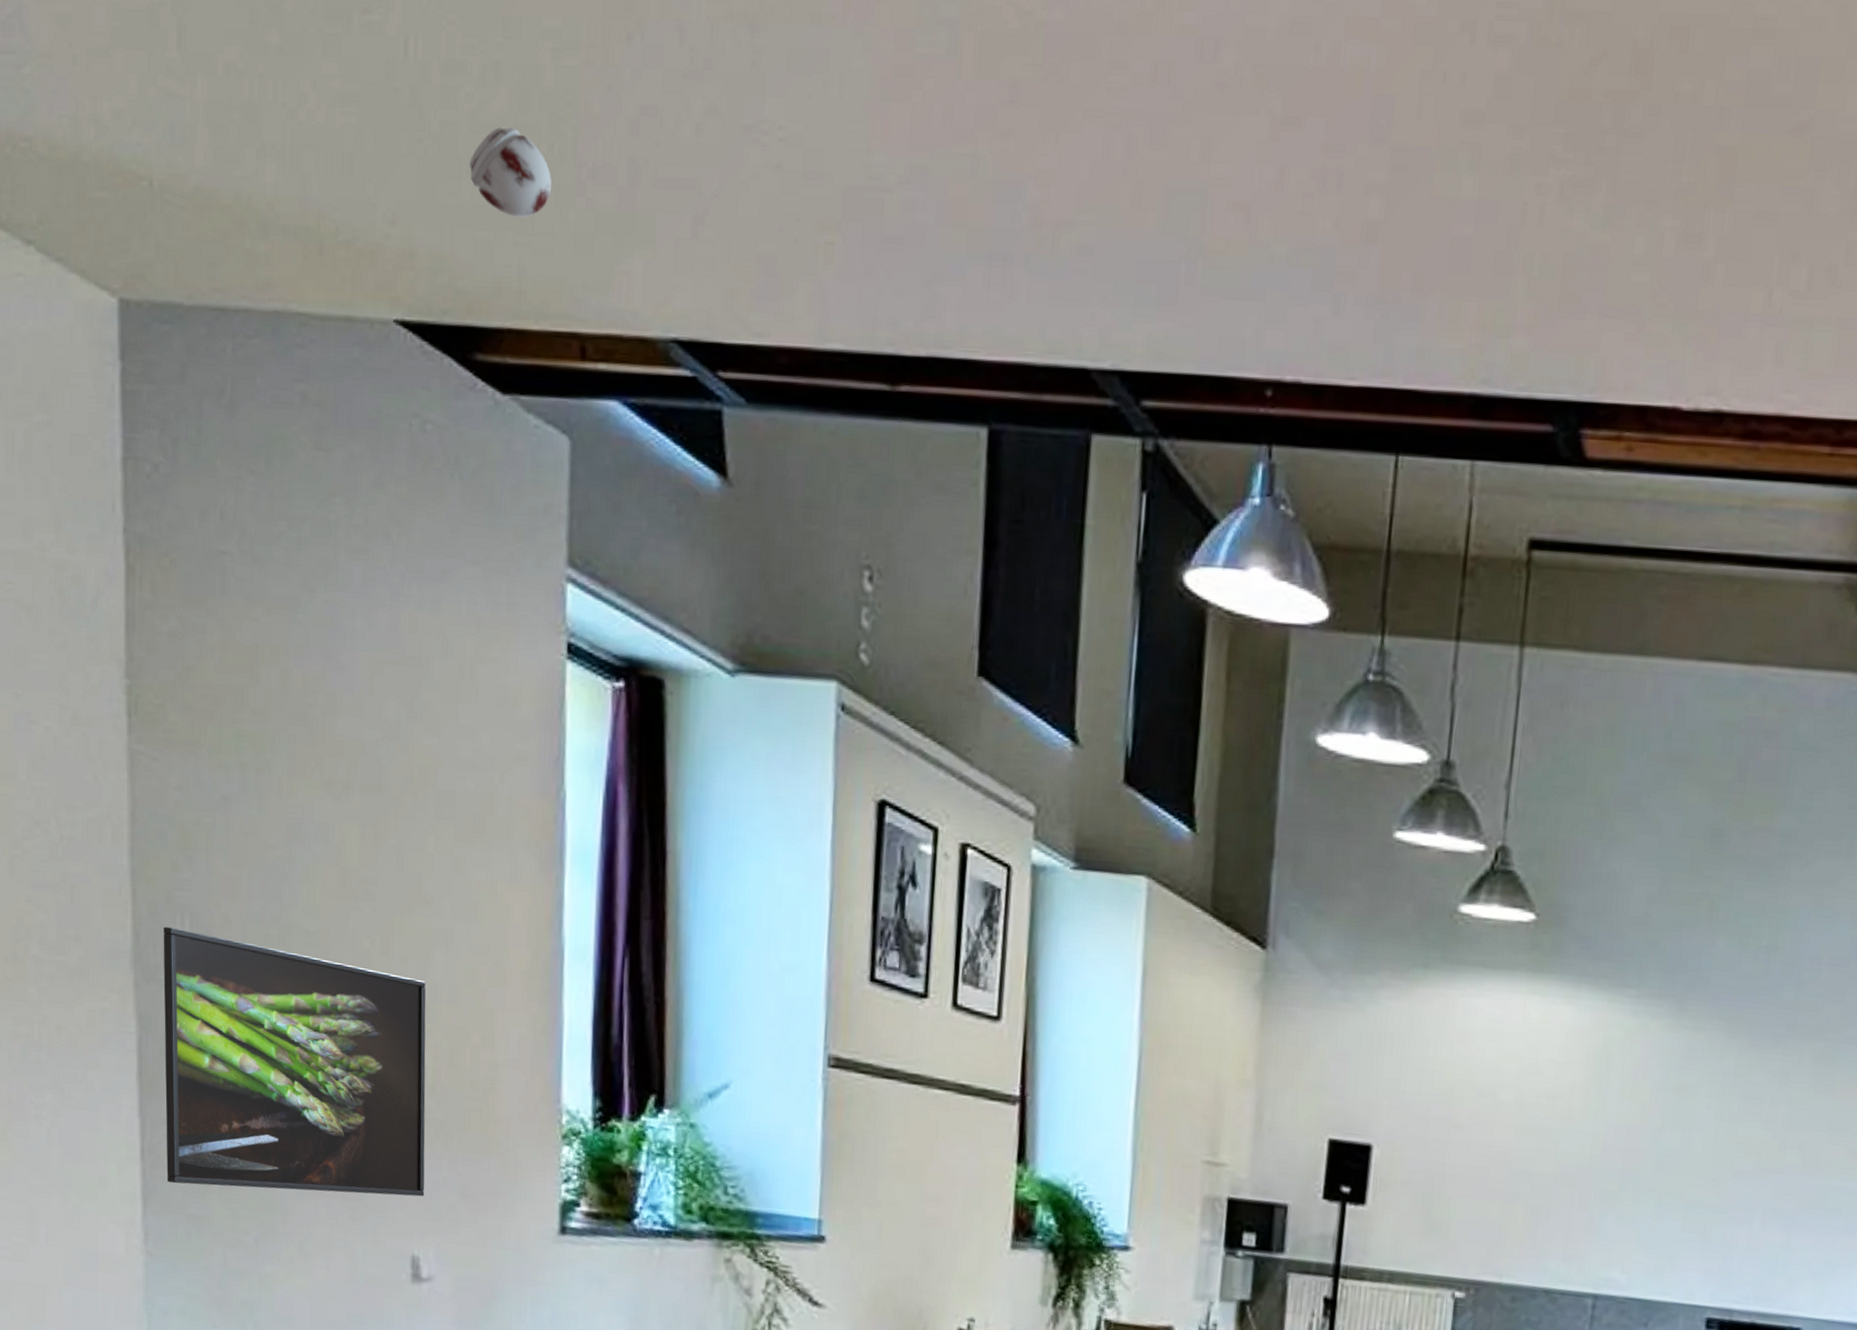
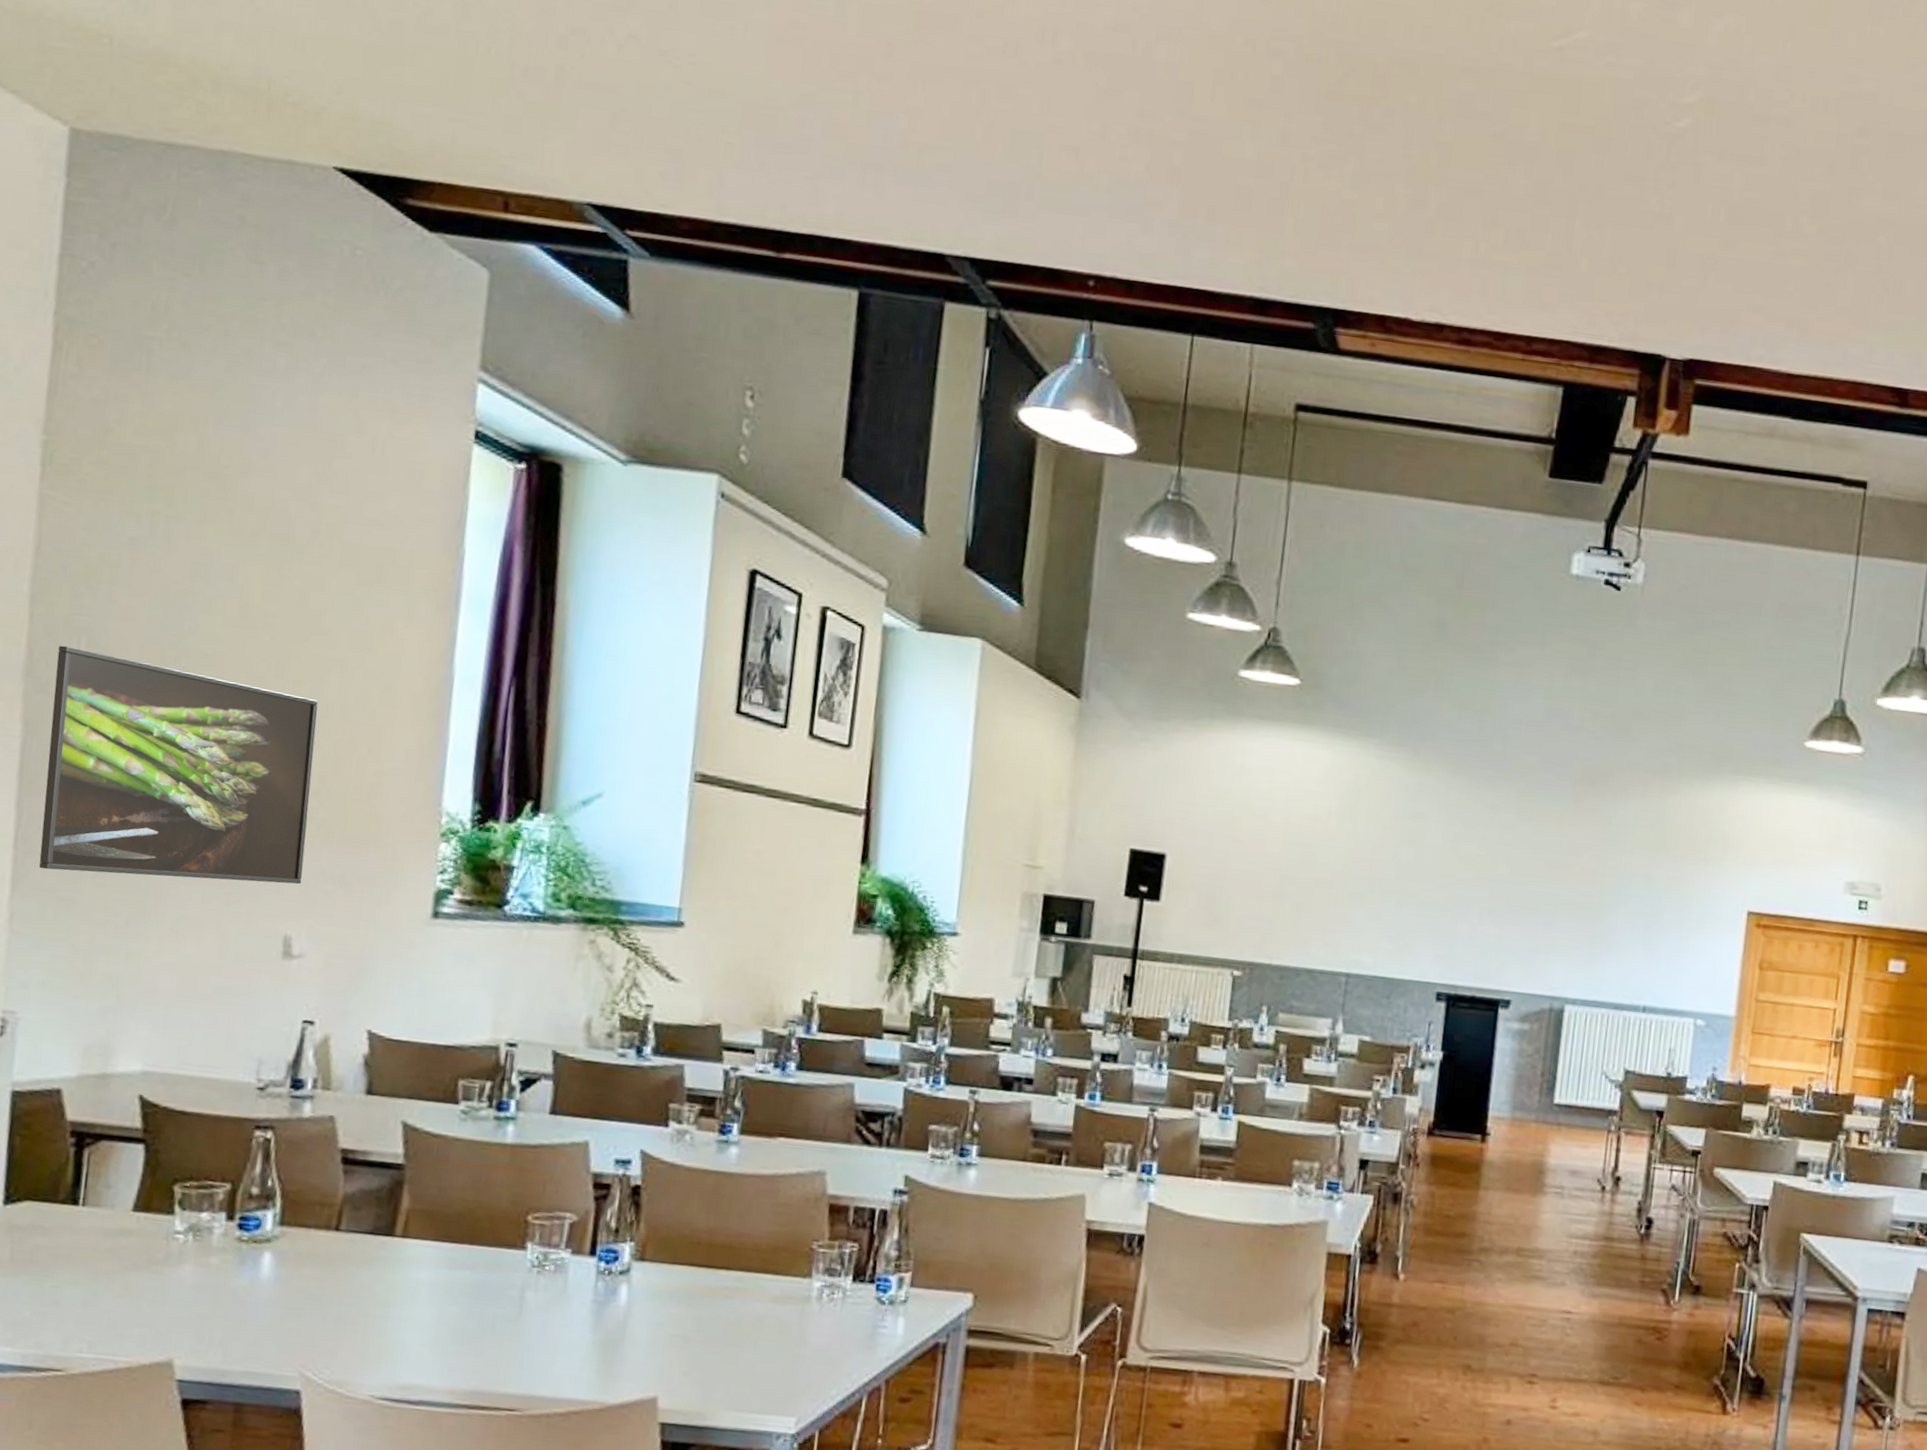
smoke detector: present [469,127,551,217] -> none [413,30,487,100]

